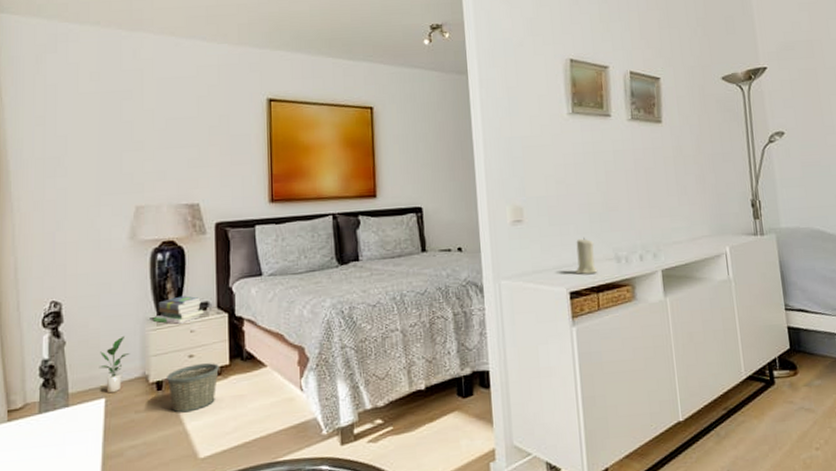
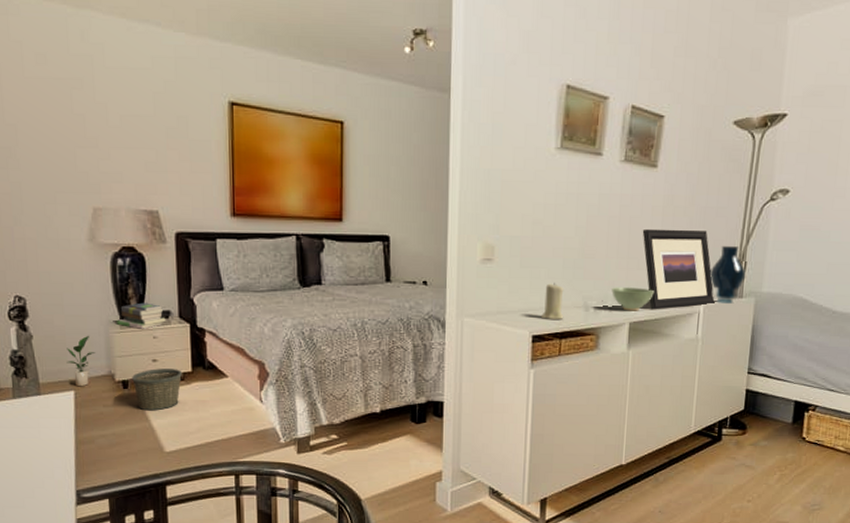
bowl: none [639,234,680,259] -> present [611,287,654,311]
picture frame: none [658,175,739,256] -> present [642,228,715,310]
vase: none [728,187,763,243] -> present [709,246,746,304]

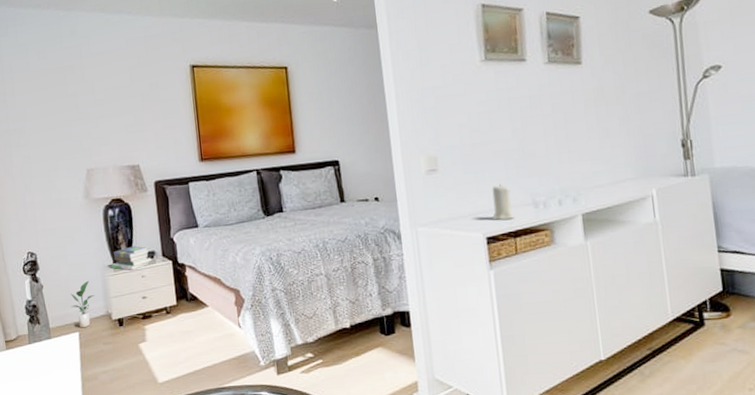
basket: present [131,368,182,411] -> none [125,303,168,345]
bowl: present [611,287,654,311] -> none [558,178,602,203]
picture frame: present [642,228,715,310] -> none [578,116,667,199]
vase: present [709,246,746,304] -> none [655,126,694,185]

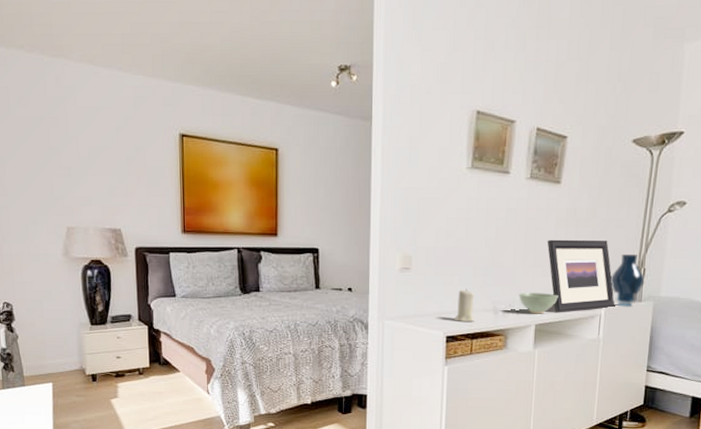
potted plant: present [71,280,95,328] -> none [46,335,70,380]
books: present [111,246,152,270] -> none [87,308,128,330]
bowl: none [558,178,602,203] -> present [519,292,558,314]
picture frame: none [578,116,667,199] -> present [547,239,615,313]
vase: none [655,126,694,185] -> present [610,254,645,307]

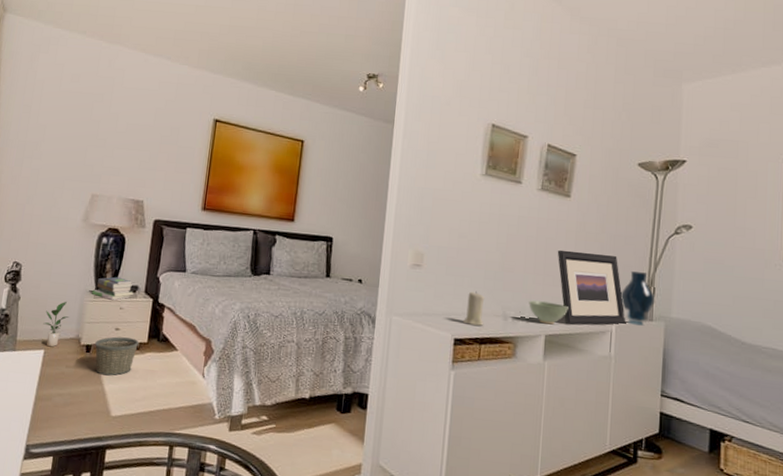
potted plant: none [46,335,70,380] -> present [43,301,69,347]
books: none [87,308,128,330] -> present [92,276,134,300]
basket: none [99,364,141,401] -> present [94,336,139,376]

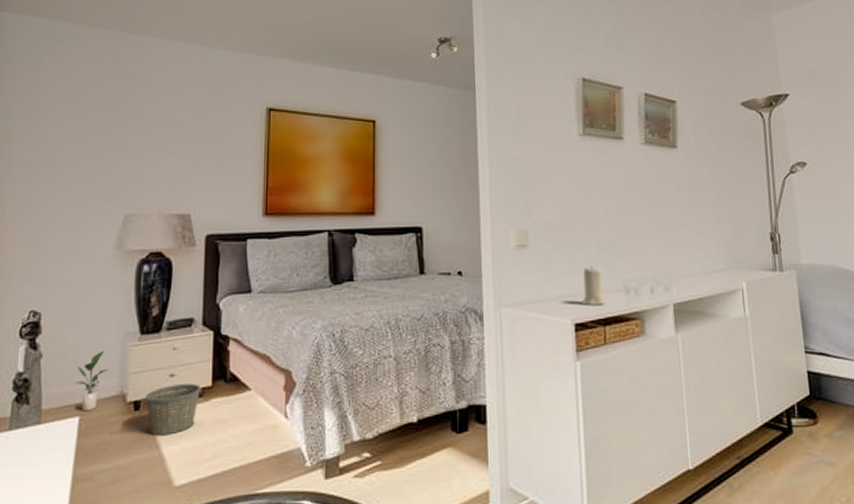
books: present [92,276,134,300] -> none [135,310,188,340]
bowl: present [529,300,568,325] -> none [650,266,693,292]
picture frame: present [557,249,626,325] -> none [672,205,756,289]
vase: present [620,271,655,326] -> none [745,219,782,278]

